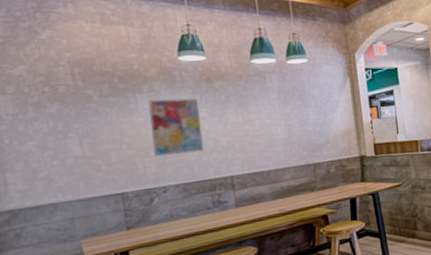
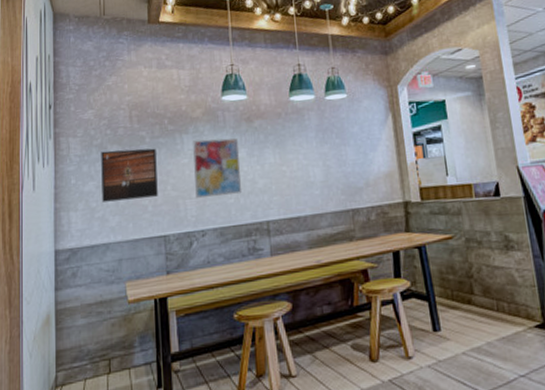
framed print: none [39,107,112,162] -> present [101,148,158,202]

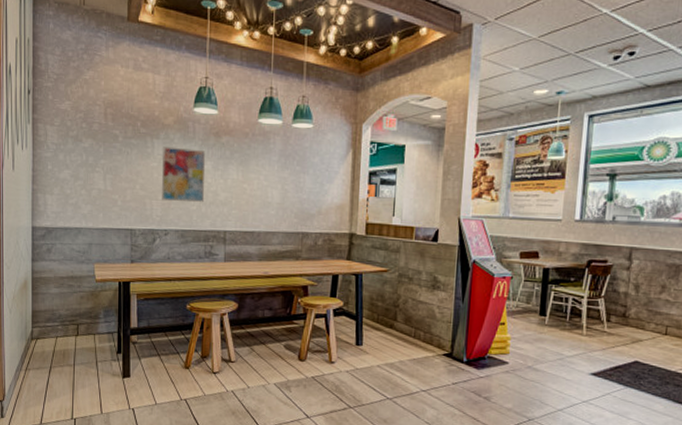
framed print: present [101,148,158,202] -> none [76,143,128,193]

